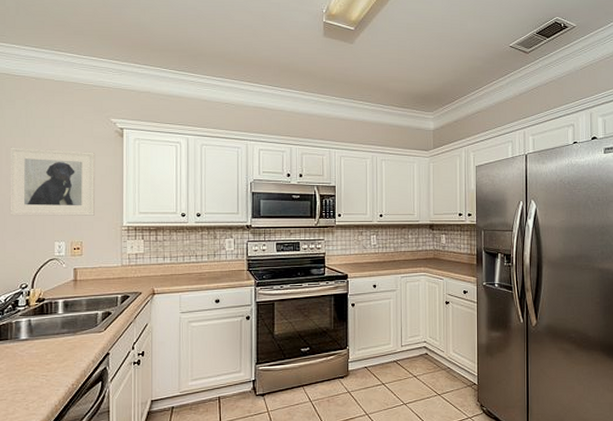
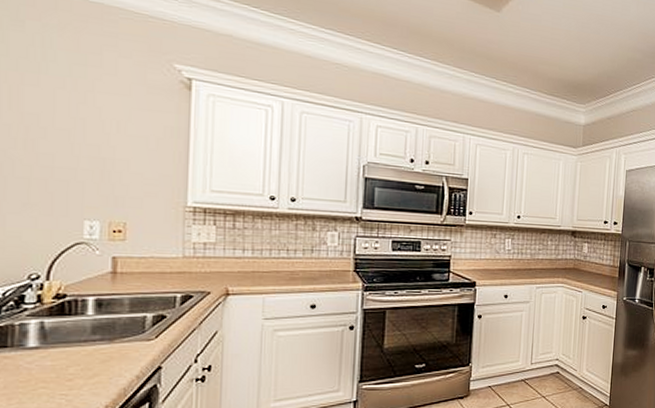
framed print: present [10,147,96,216] -> none [13,85,150,190]

